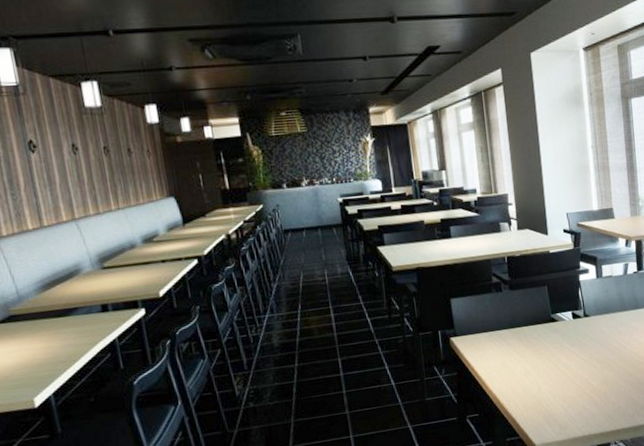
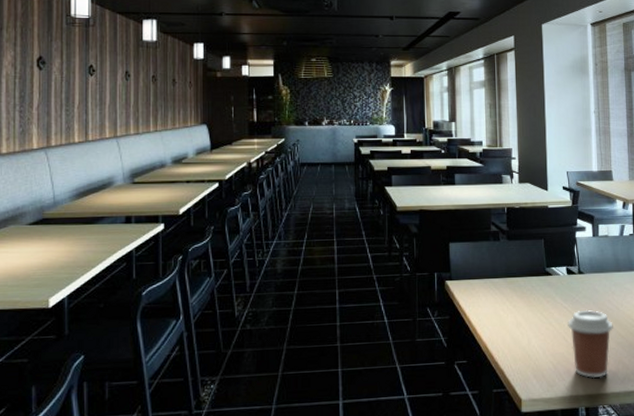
coffee cup: none [576,351,621,418] -> present [568,309,613,379]

